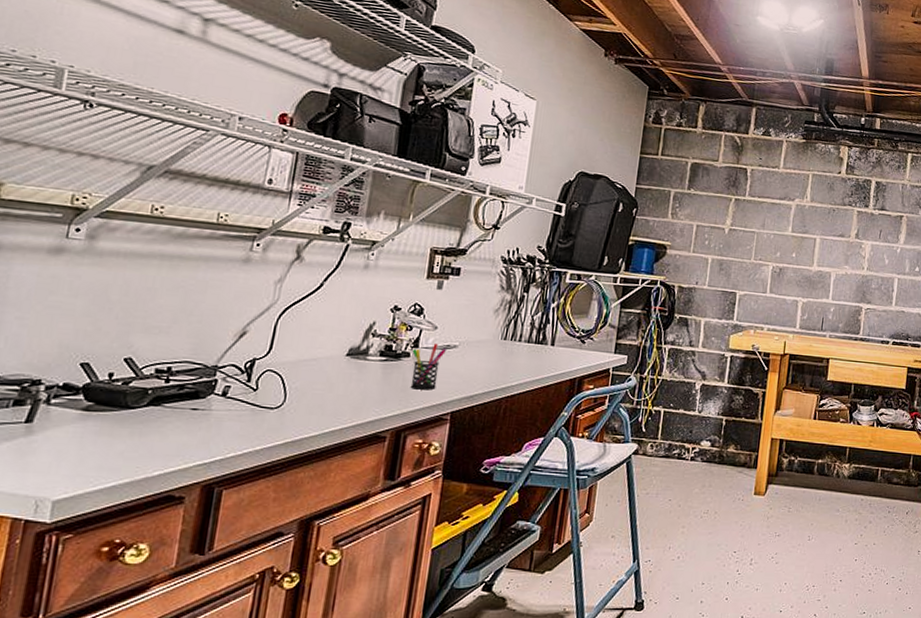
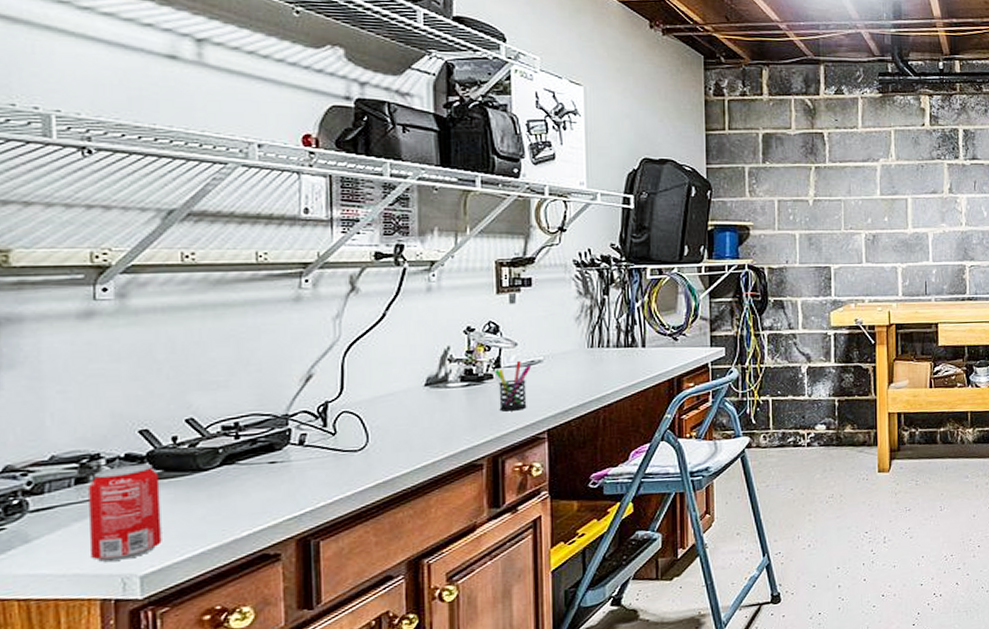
beverage can: none [11,394,90,483] -> present [89,463,162,562]

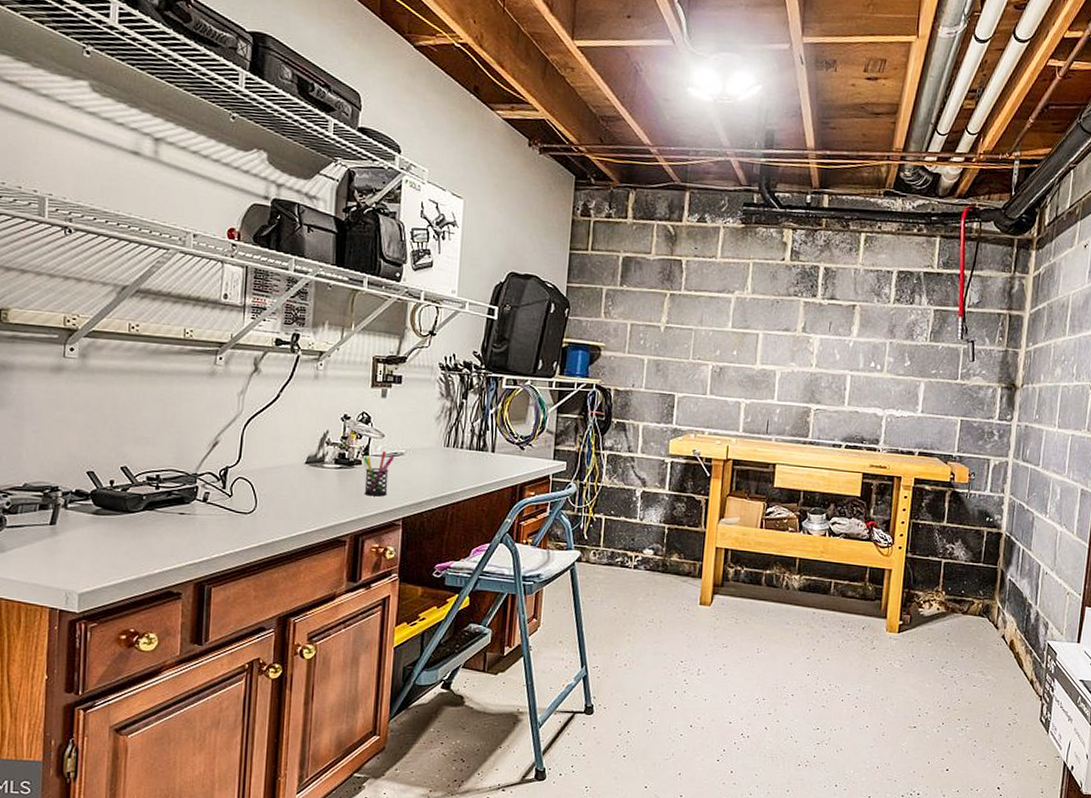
beverage can: present [89,463,162,562] -> none [45,499,99,578]

